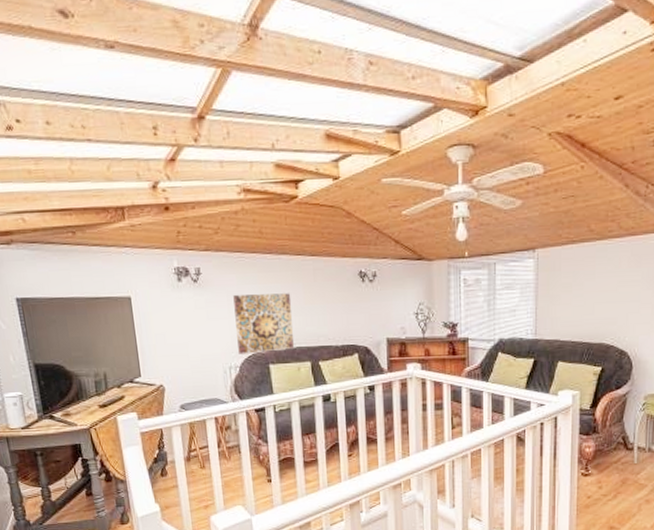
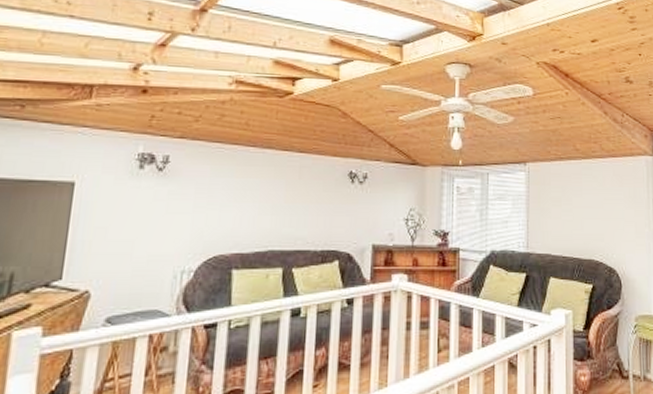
wall art: present [233,293,294,354] -> none [197,187,271,256]

